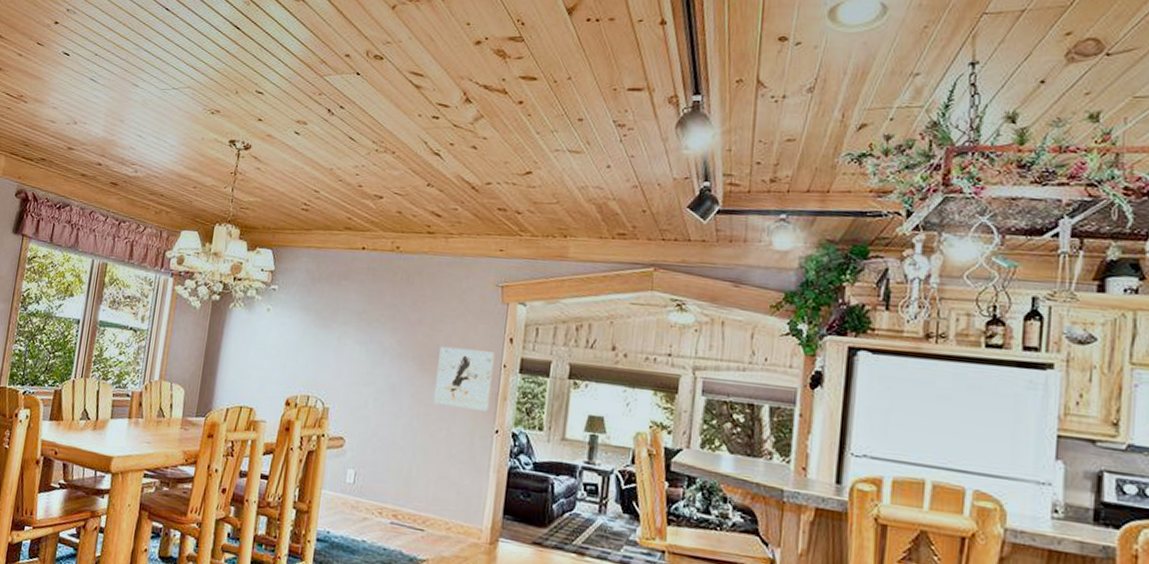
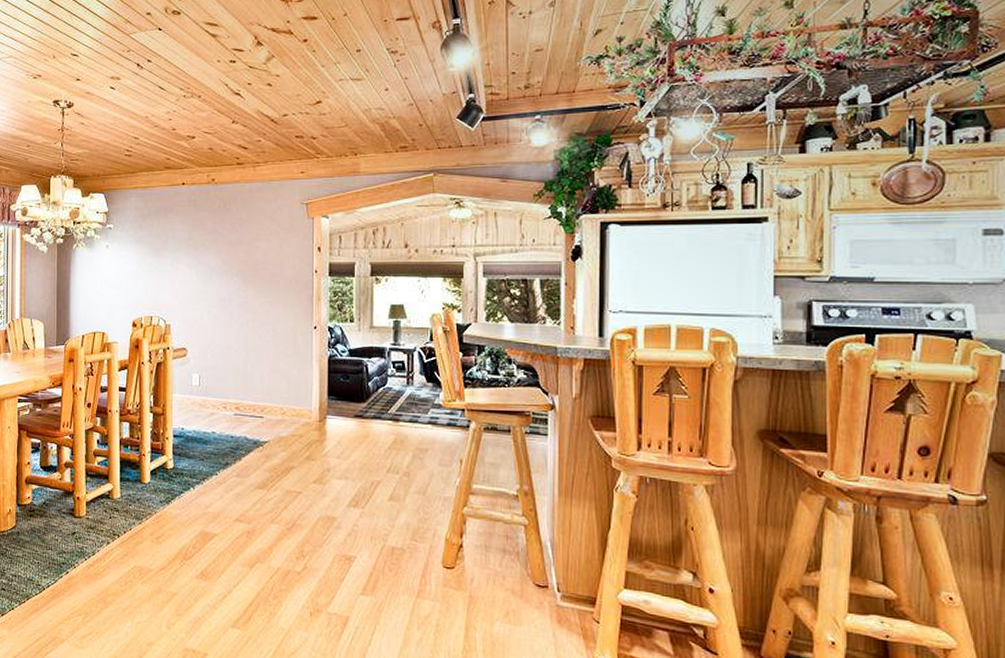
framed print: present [433,346,496,412] -> none [259,260,307,312]

